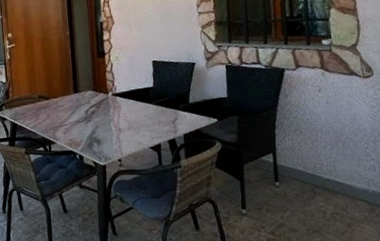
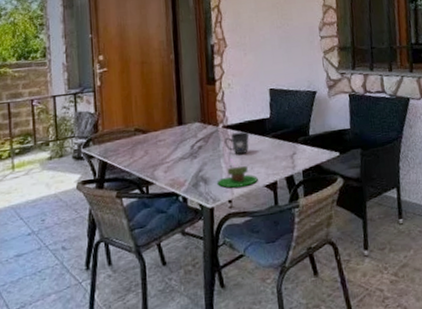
plant: none [108,123,144,149] -> present [217,159,258,188]
mug: none [113,99,136,120] -> present [224,131,250,155]

